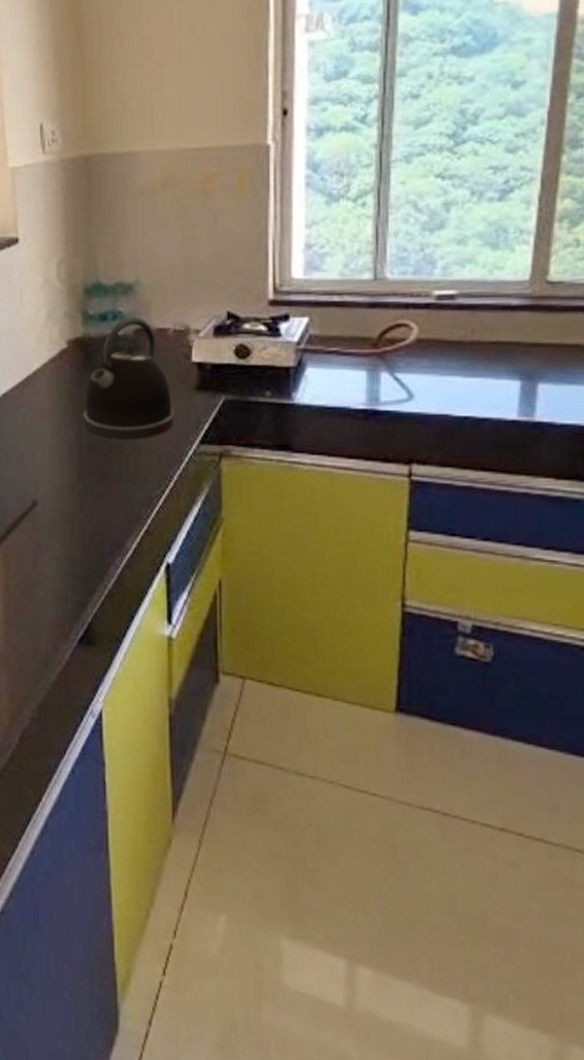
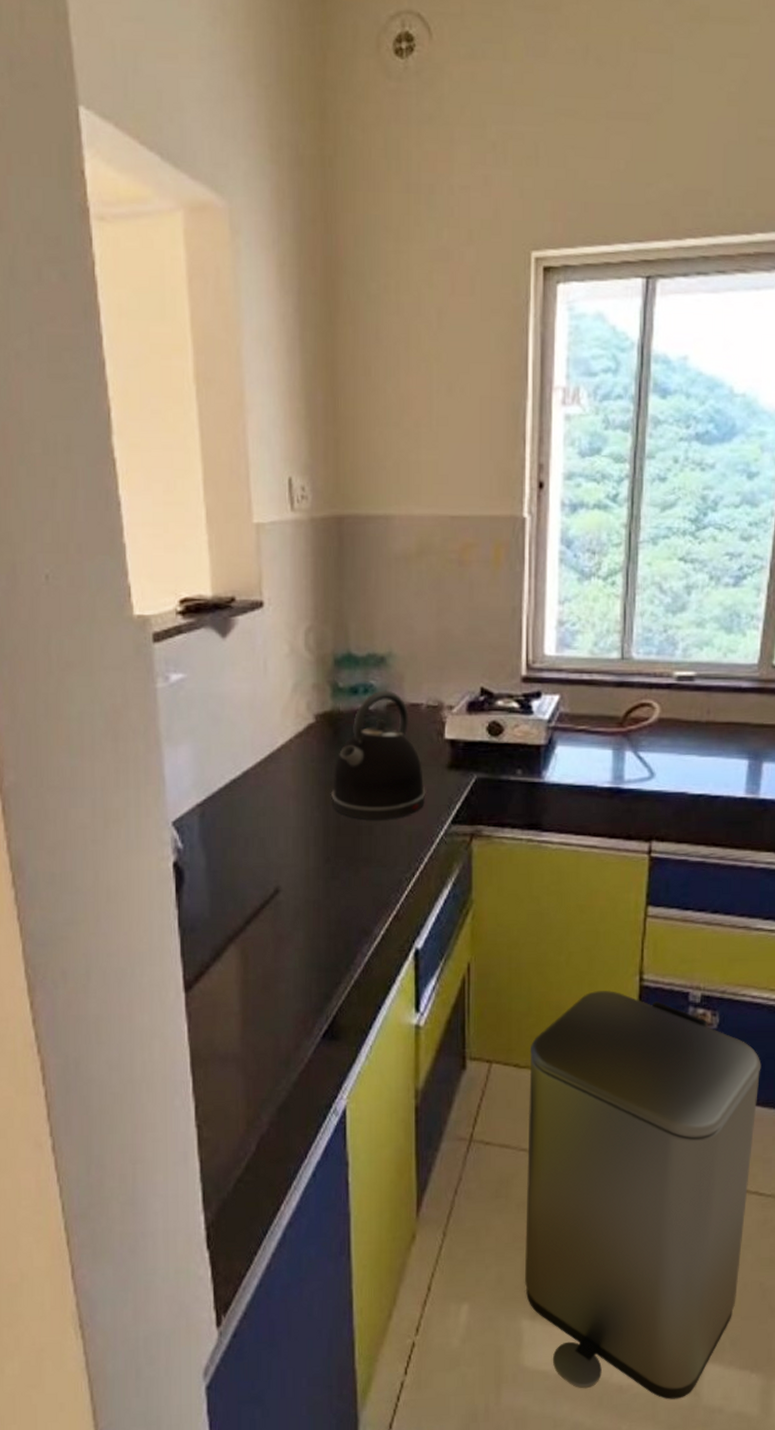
pedal bin: none [283,614,545,1047] -> present [525,991,761,1399]

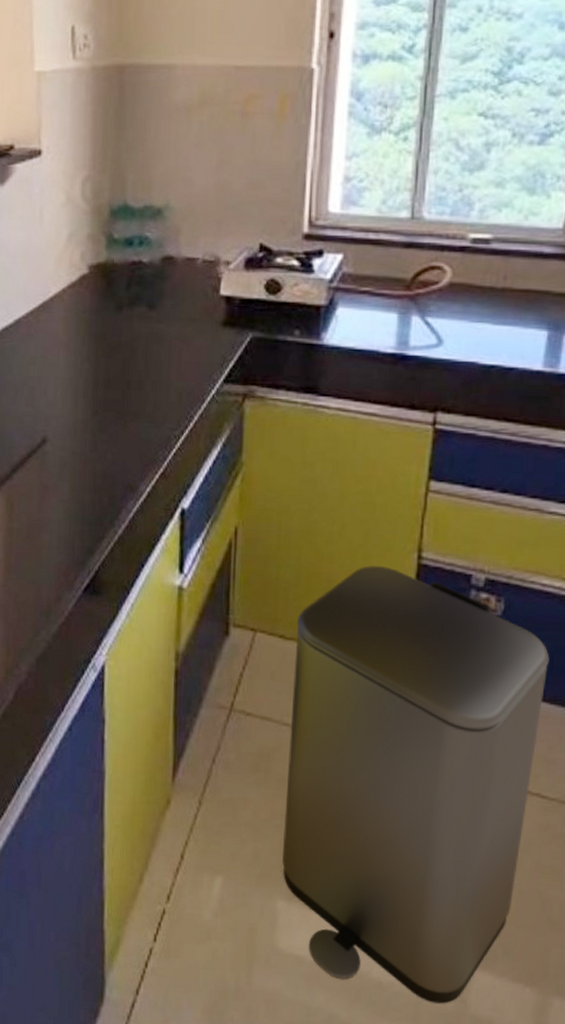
kettle: present [331,690,426,819] -> none [102,243,199,375]

